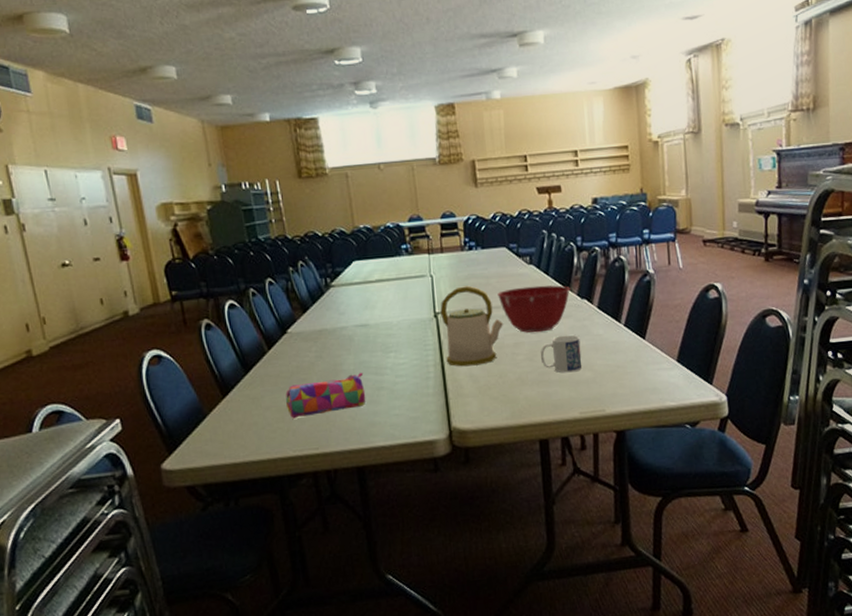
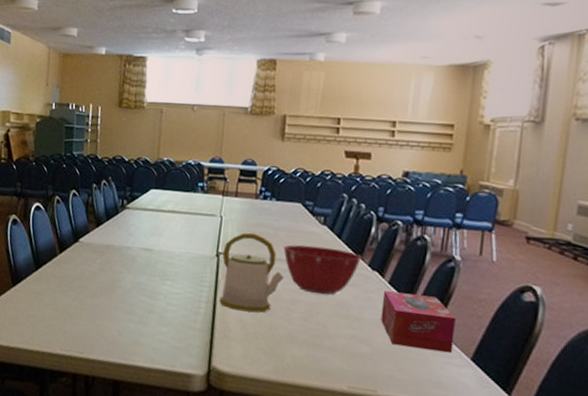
pencil case: present [285,372,366,419] -> none [63,289,138,325]
mug: present [540,335,582,373] -> none [316,302,363,343]
tissue box: none [594,311,661,364] -> present [381,291,456,353]

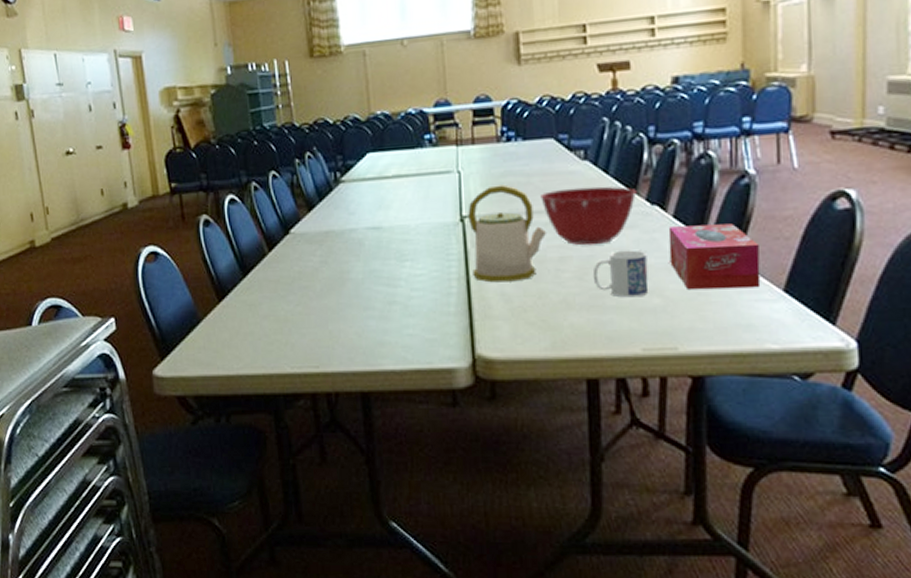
mug: none [316,302,363,343] -> present [592,250,649,298]

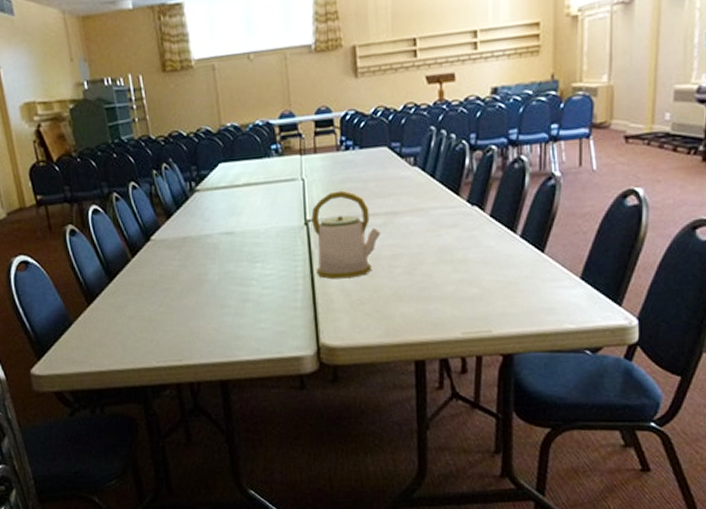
mixing bowl: present [540,186,637,246] -> none [375,190,459,244]
mug: present [592,250,649,298] -> none [420,246,468,289]
tissue box: present [668,223,761,290] -> none [485,220,562,280]

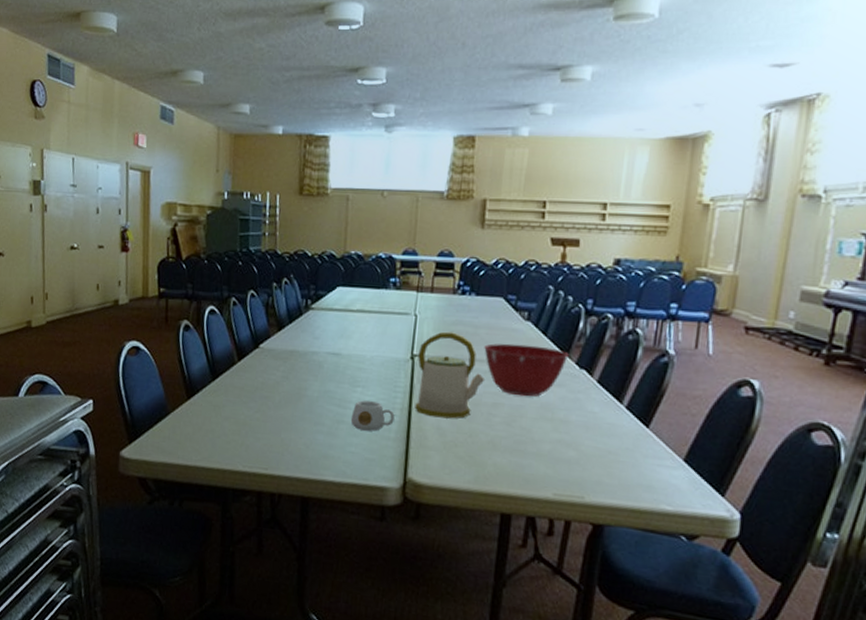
mug: none [255,274,298,305] -> present [350,400,395,432]
mixing bowl: none [375,190,459,244] -> present [484,343,569,397]

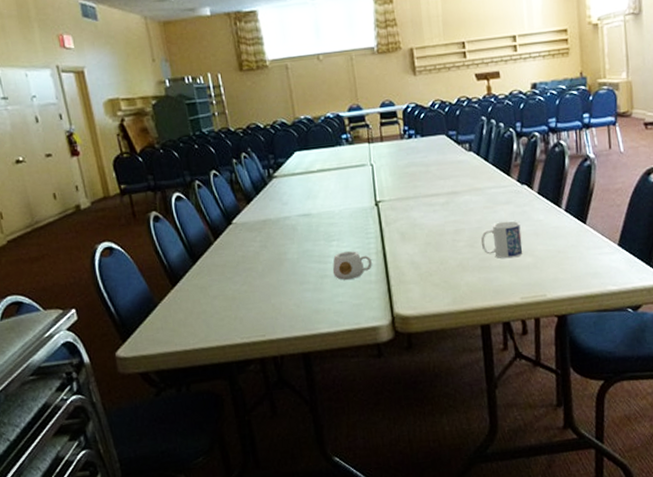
kettle: present [415,331,486,419] -> none [381,174,445,254]
mixing bowl: present [484,343,569,397] -> none [437,171,510,219]
mug: none [519,404,570,448] -> present [481,221,523,259]

